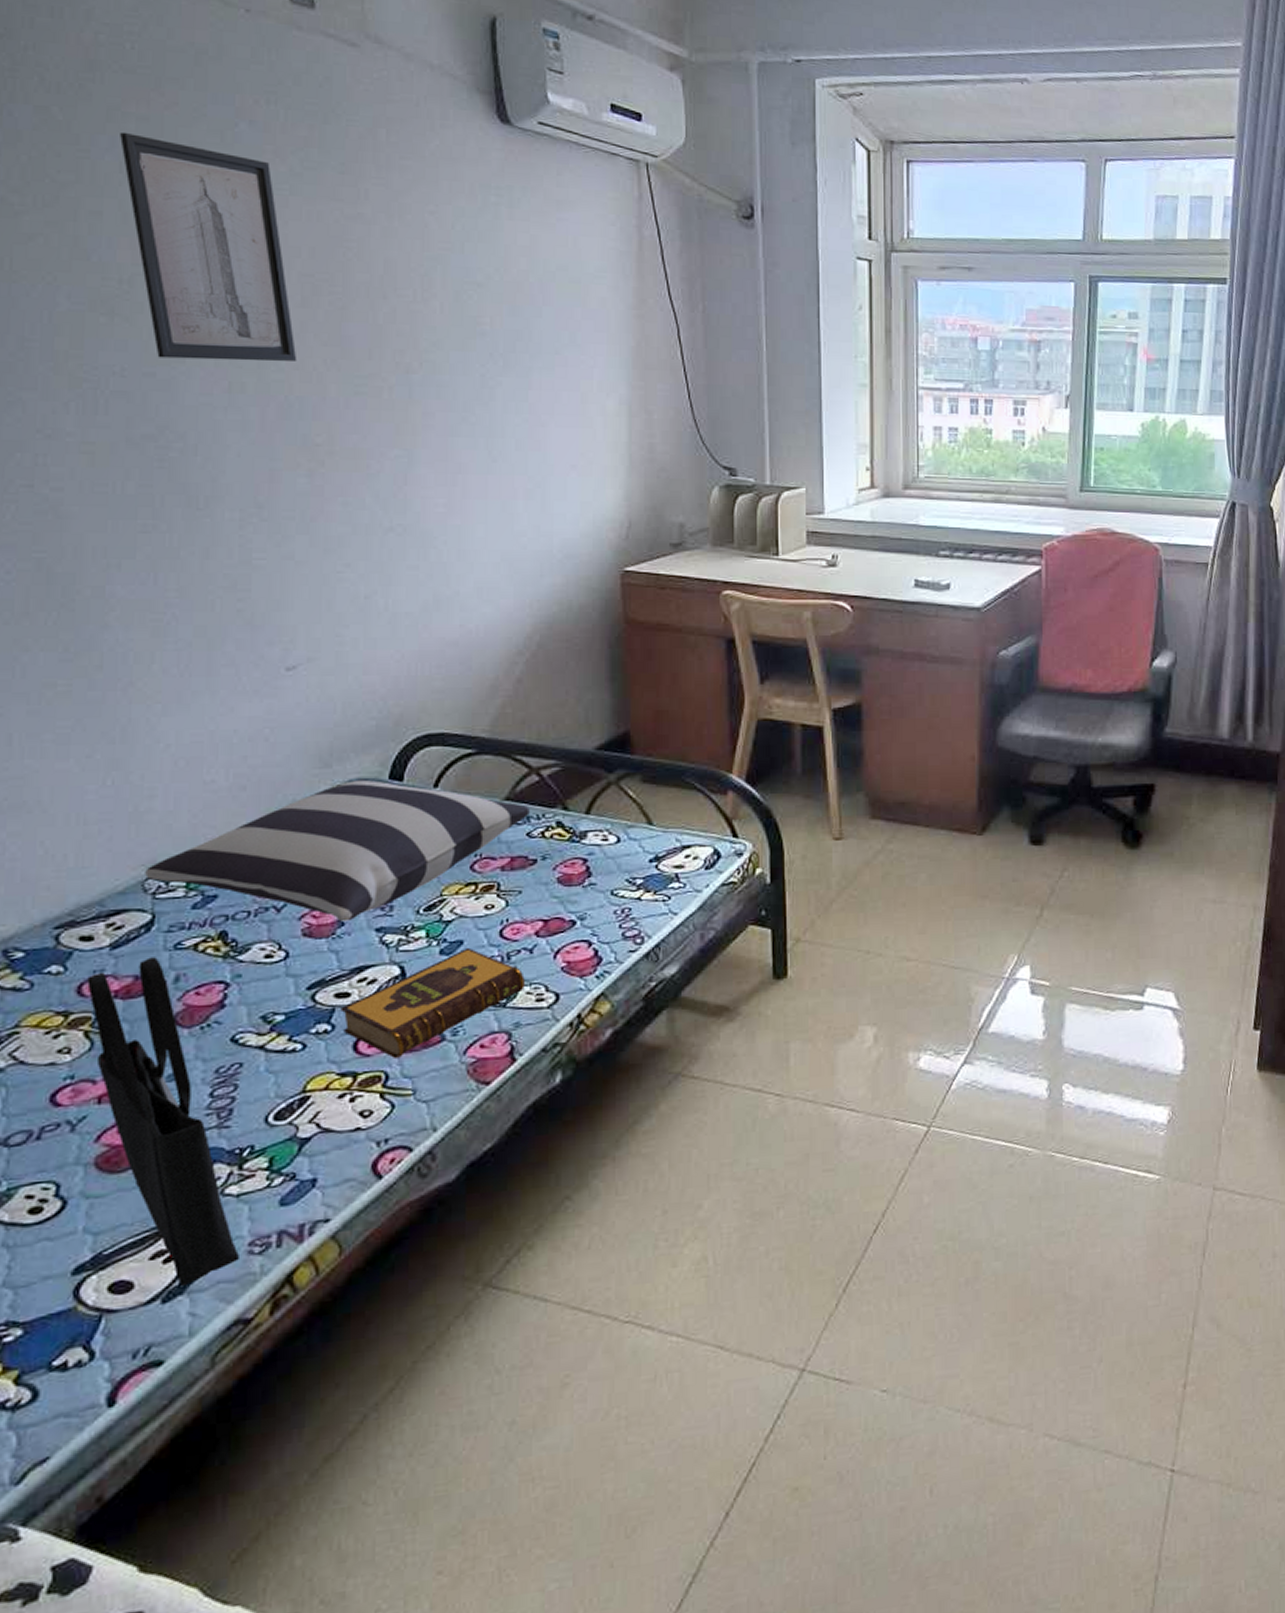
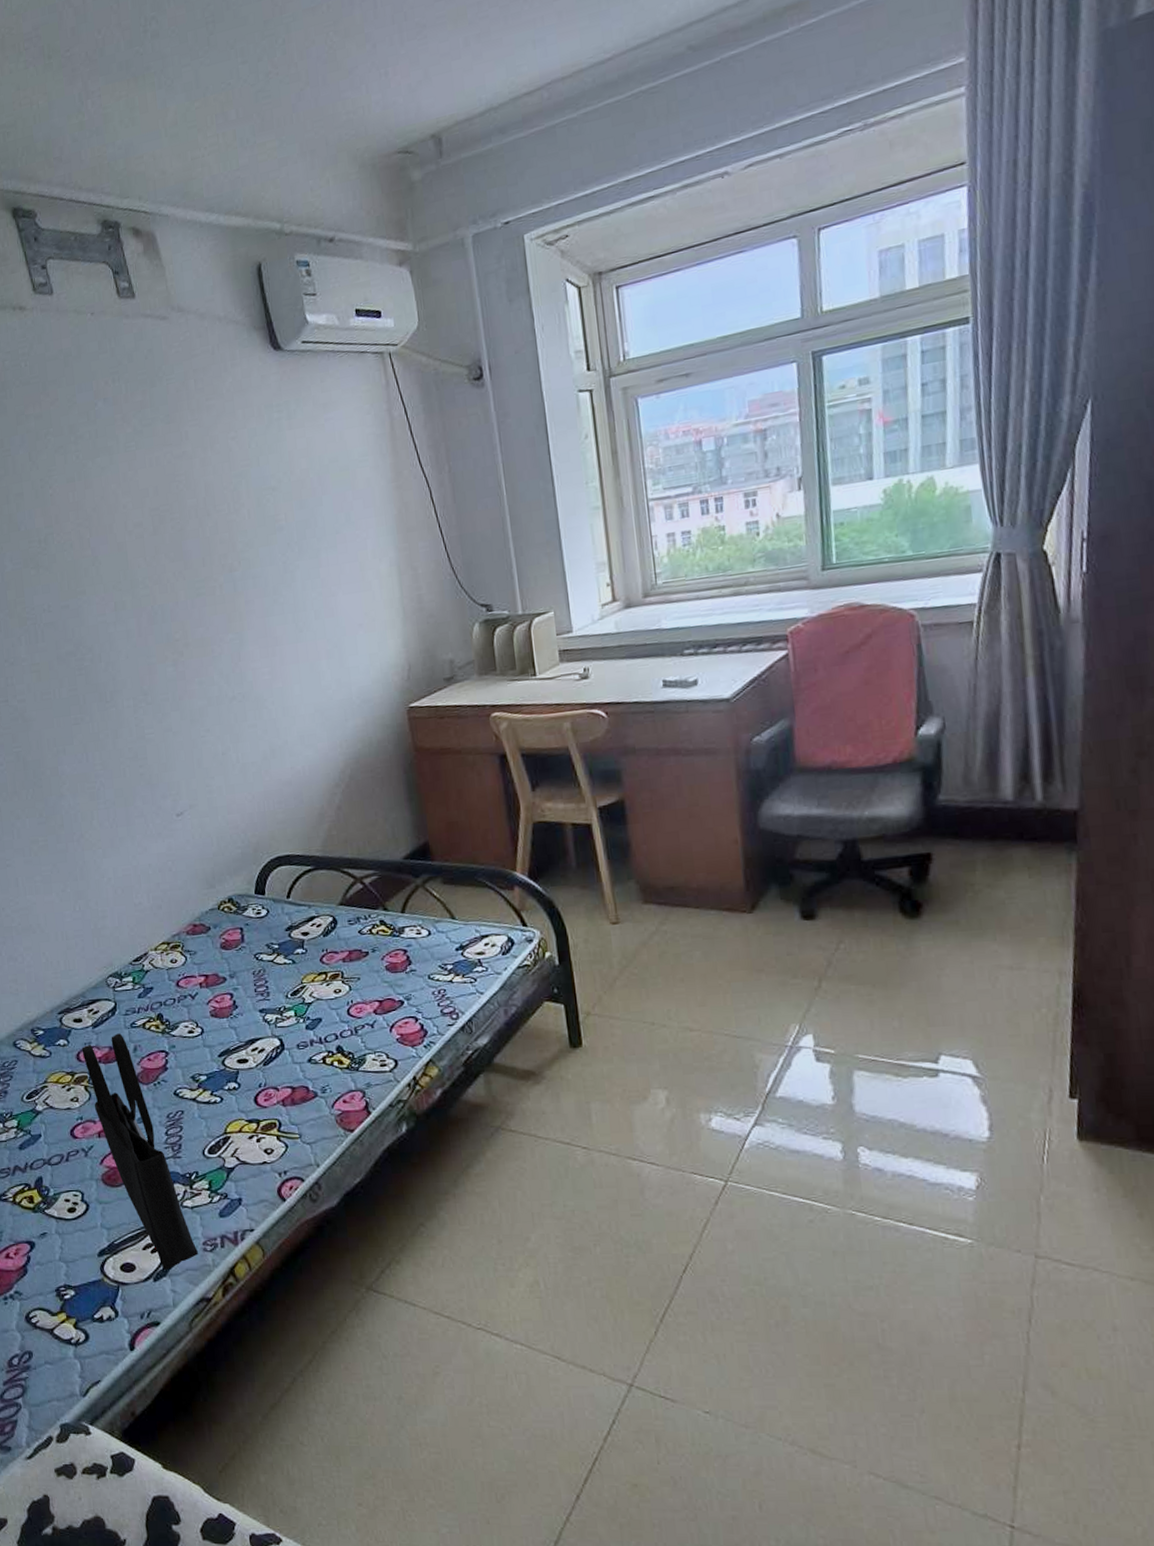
wall art: present [120,131,297,362] -> none [26,427,156,593]
pillow: present [145,779,530,922] -> none [107,895,359,1005]
hardback book: present [340,947,526,1058] -> none [242,1023,372,1109]

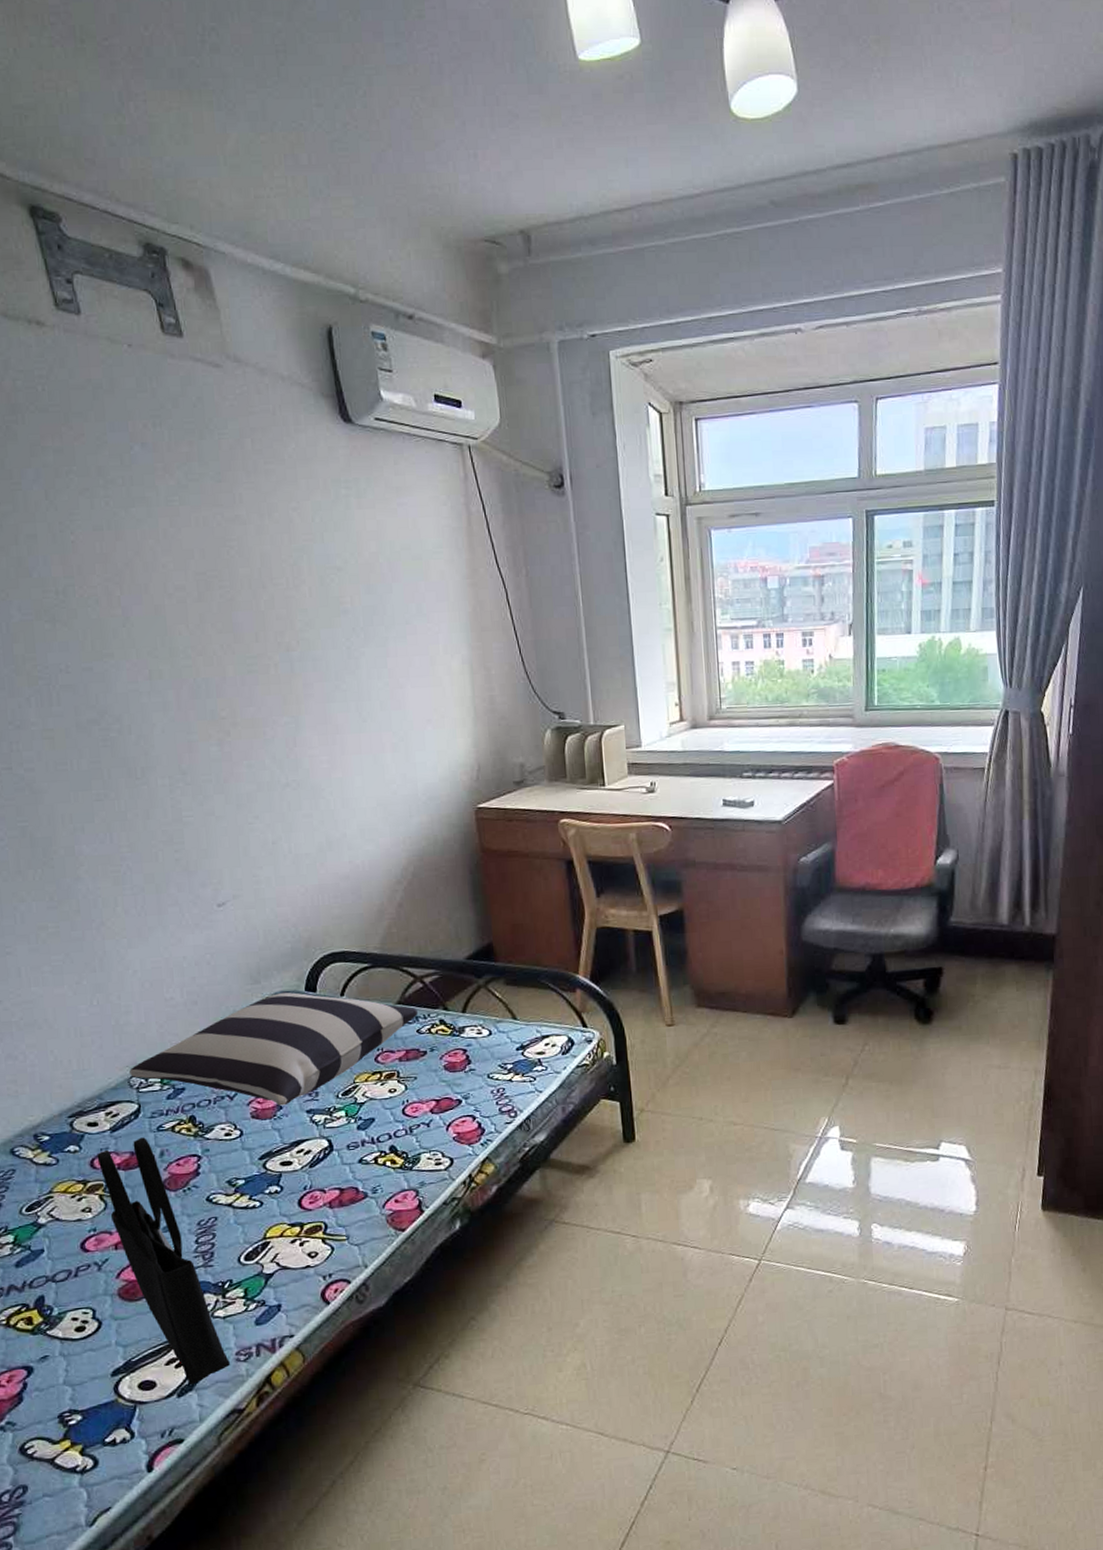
pillow: none [107,895,359,1005] -> present [129,991,418,1106]

